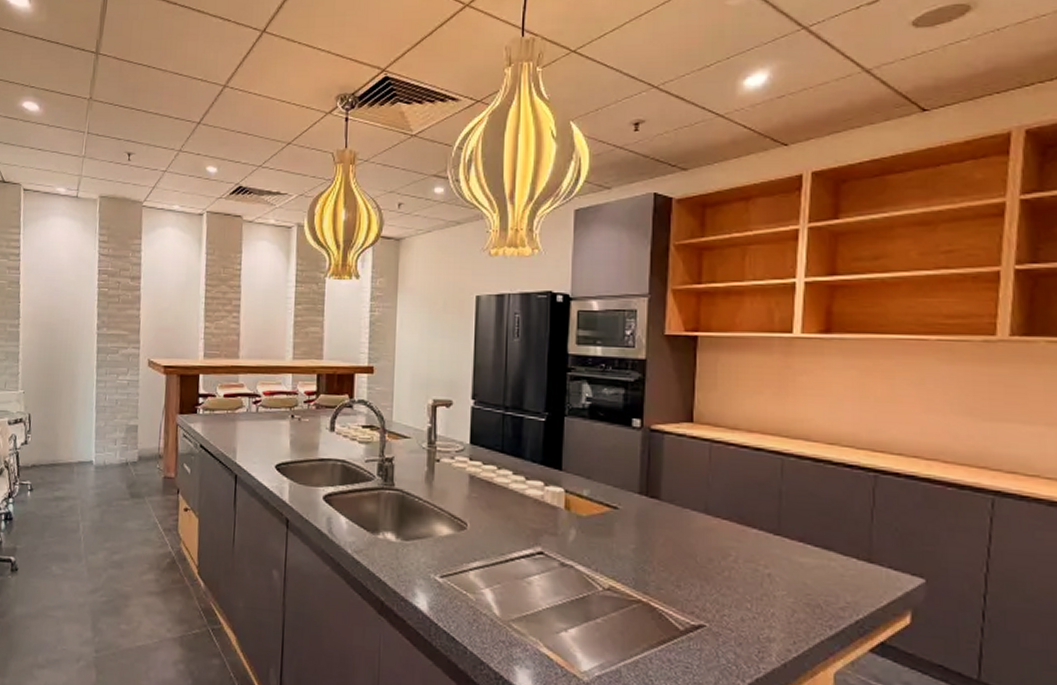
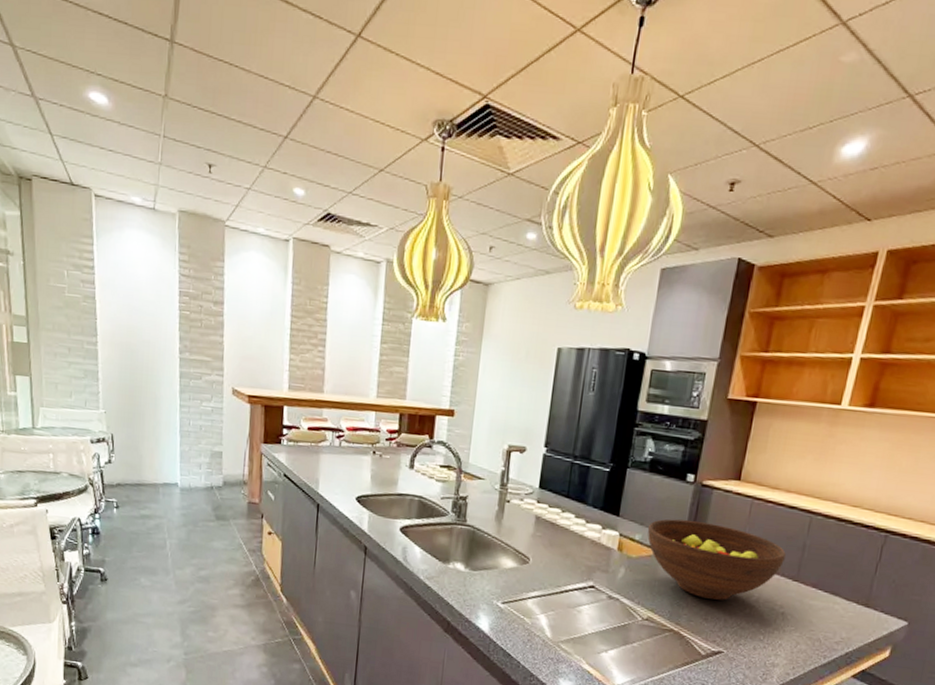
fruit bowl: none [597,470,760,562] -> present [647,518,786,601]

